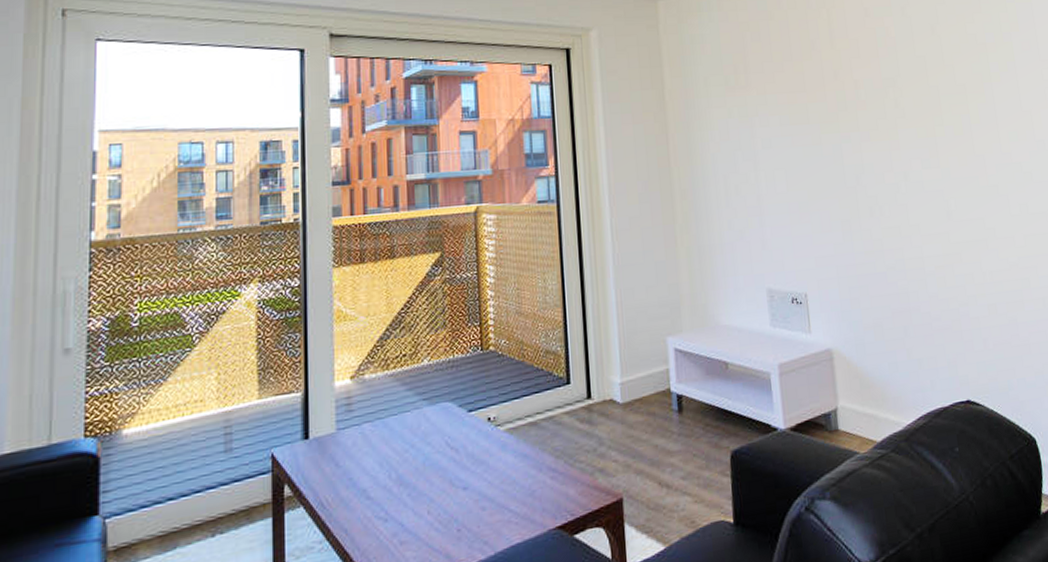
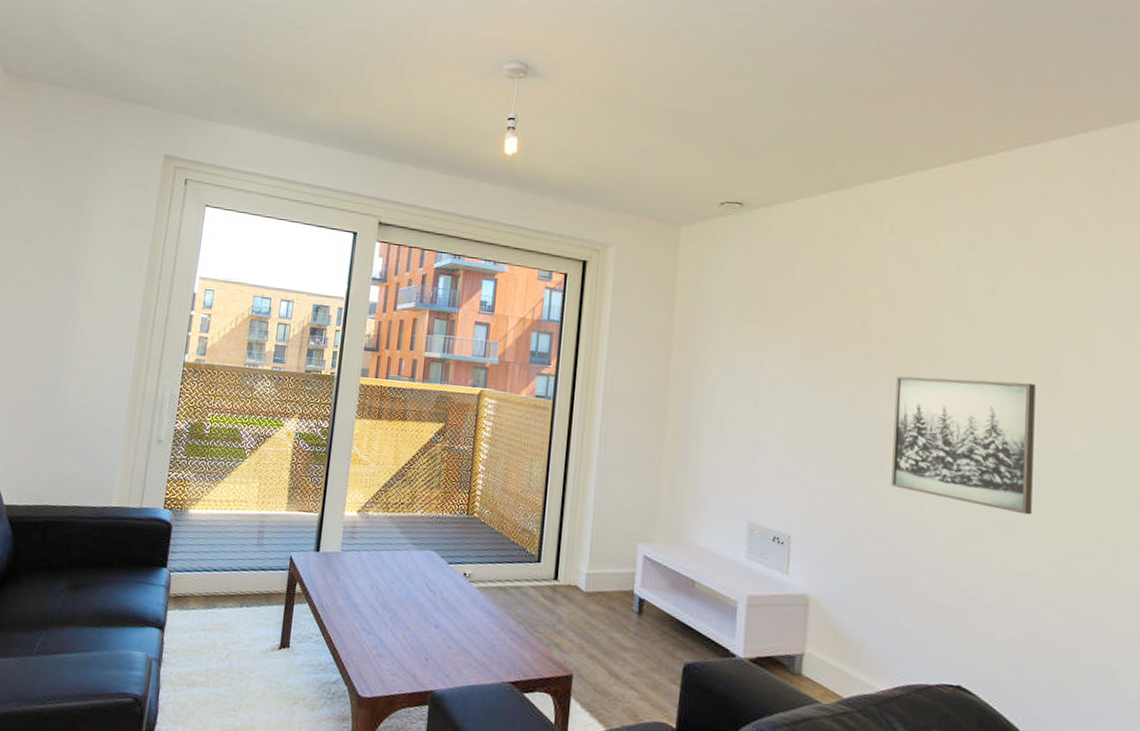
wall art: none [870,107,996,228] -> present [891,375,1036,515]

